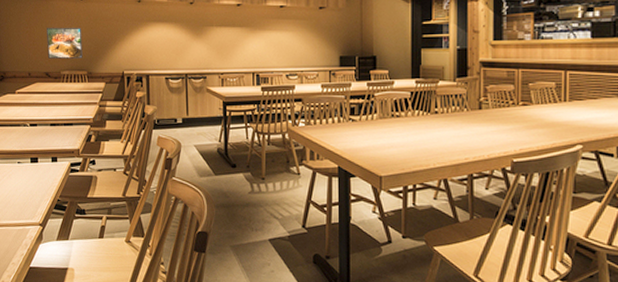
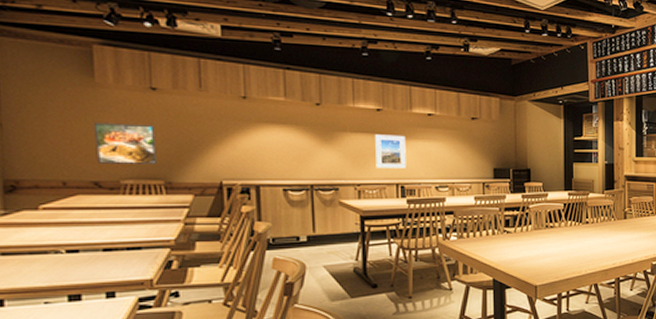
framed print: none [236,27,261,58] -> present [375,134,406,168]

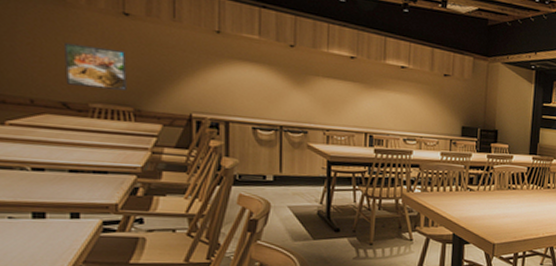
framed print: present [375,134,406,168] -> none [346,81,377,118]

